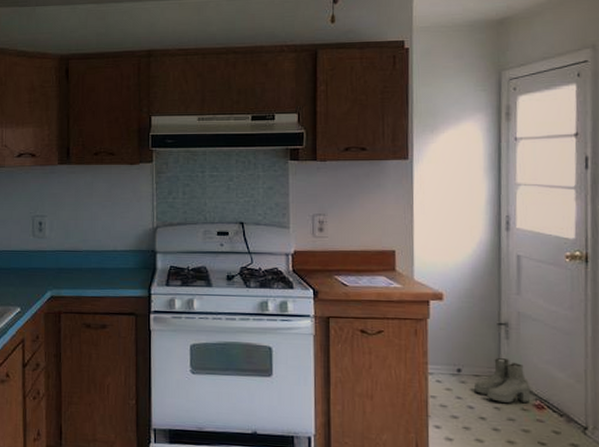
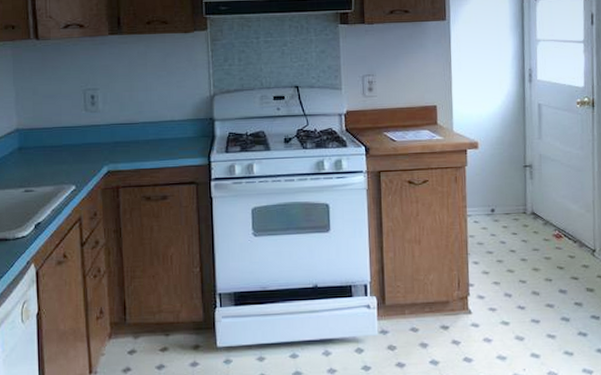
boots: present [474,358,531,403] -> none [505,196,551,235]

